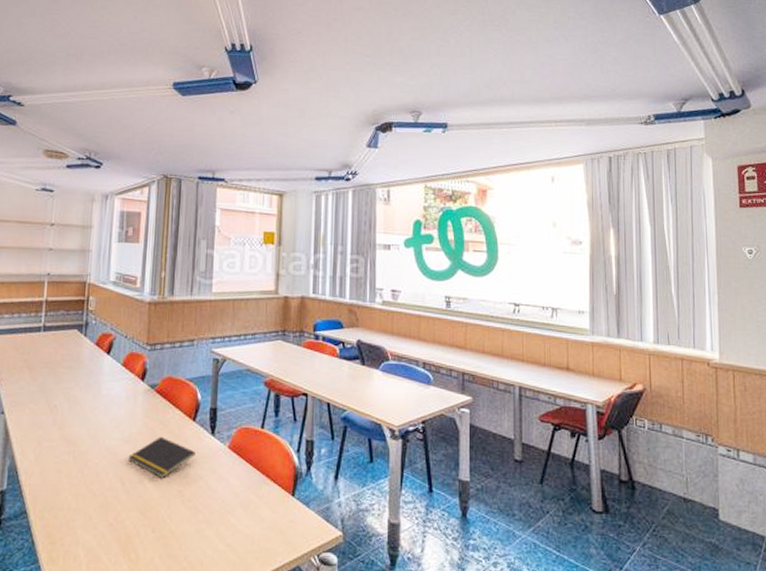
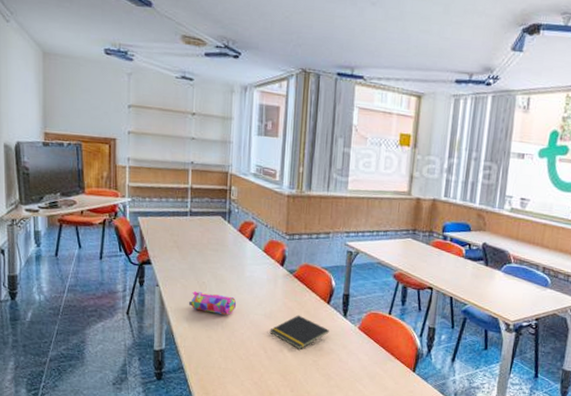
pencil case: none [36,415,92,442] -> present [188,290,237,315]

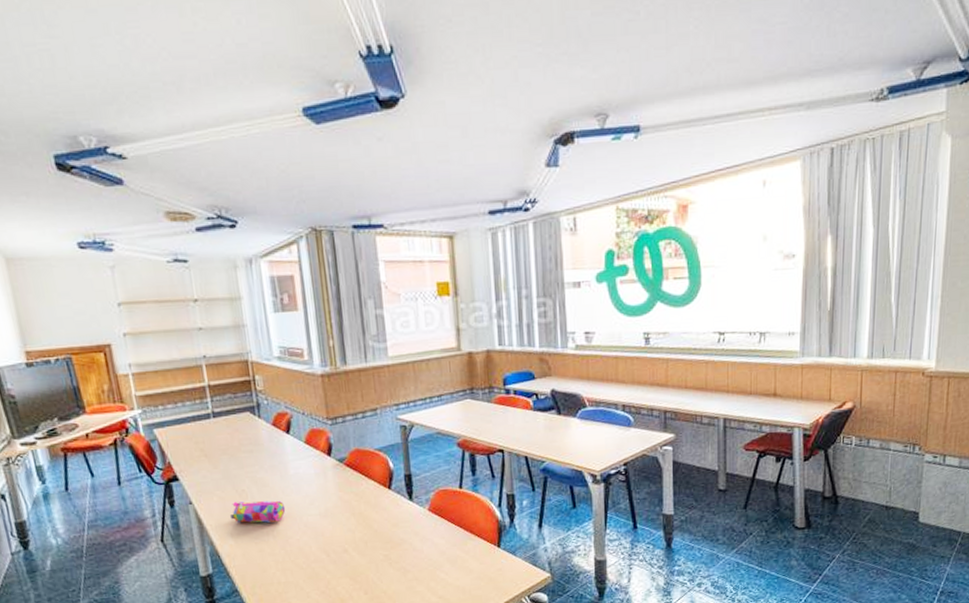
notepad: present [269,315,329,350] -> none [328,507,396,546]

